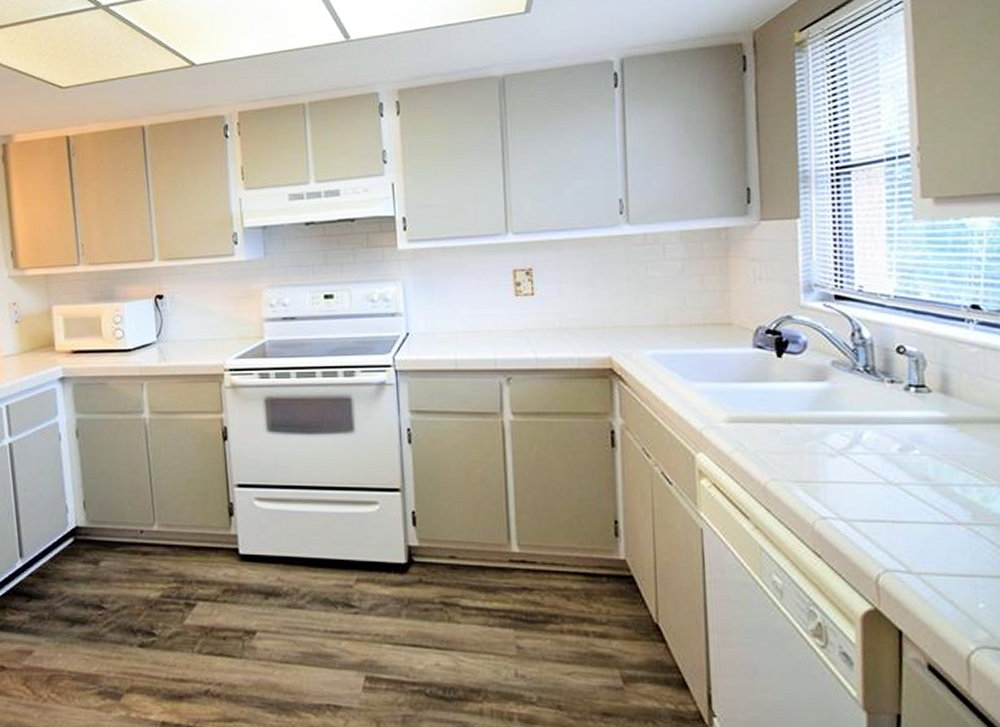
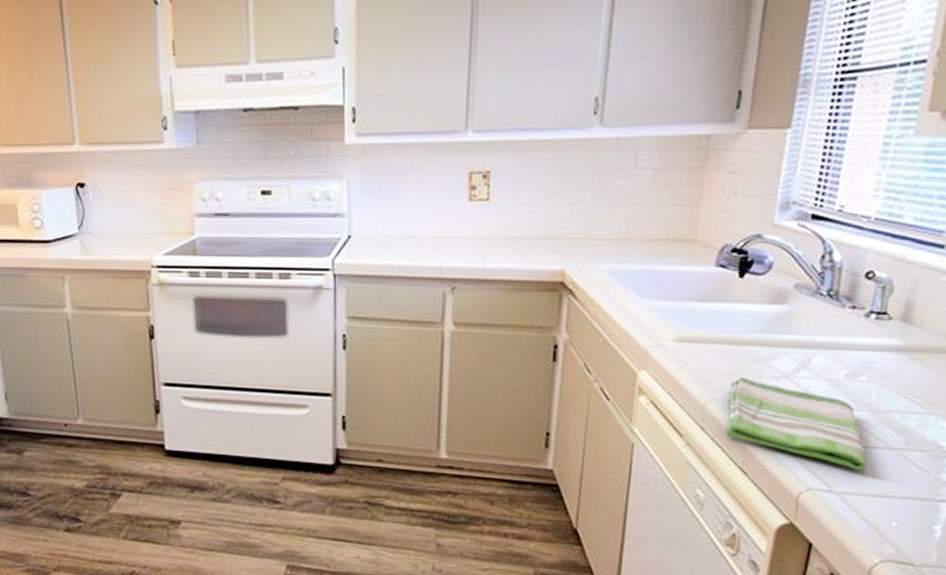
dish towel: none [788,454,939,548] -> present [726,376,867,470]

